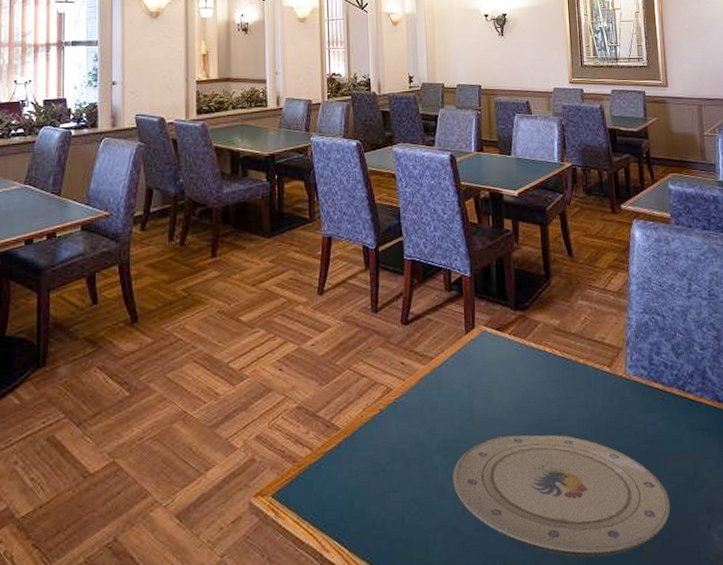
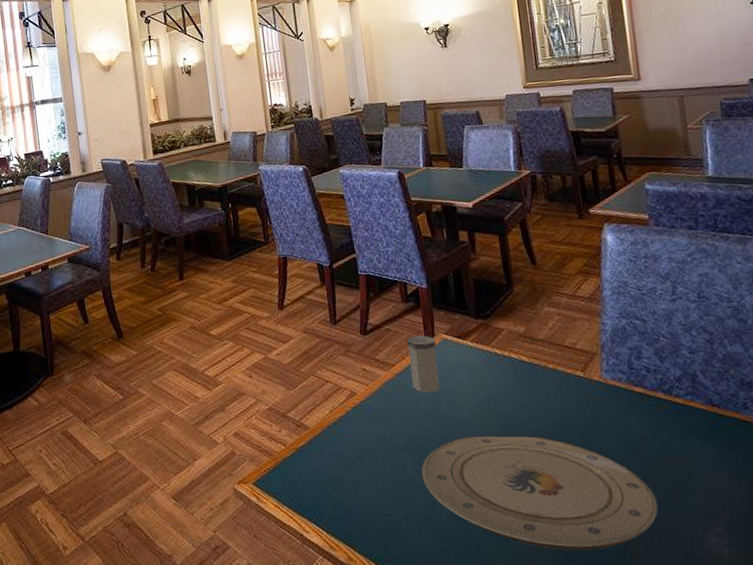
salt shaker: none [446,326,476,389] -> present [406,335,440,393]

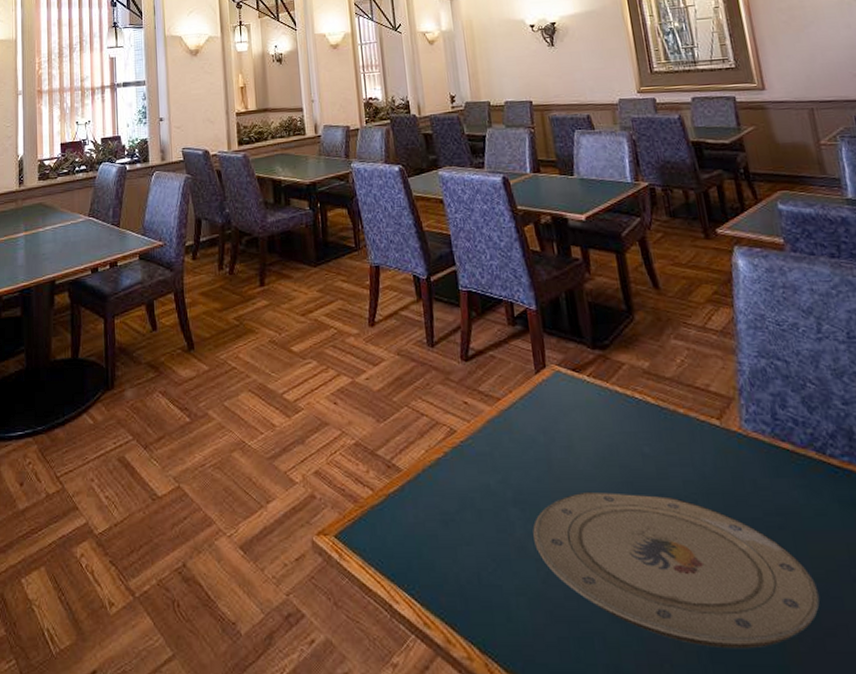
salt shaker: present [406,335,440,393] -> none [513,365,553,435]

